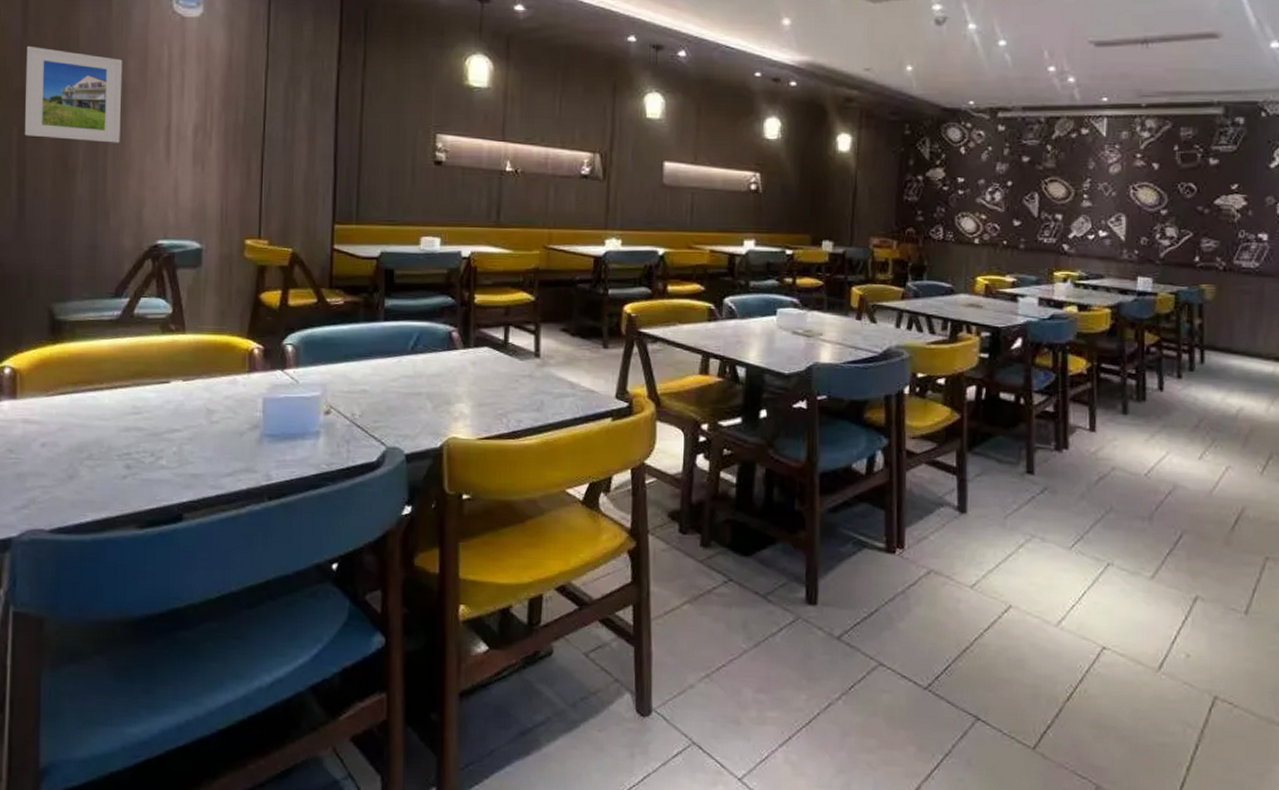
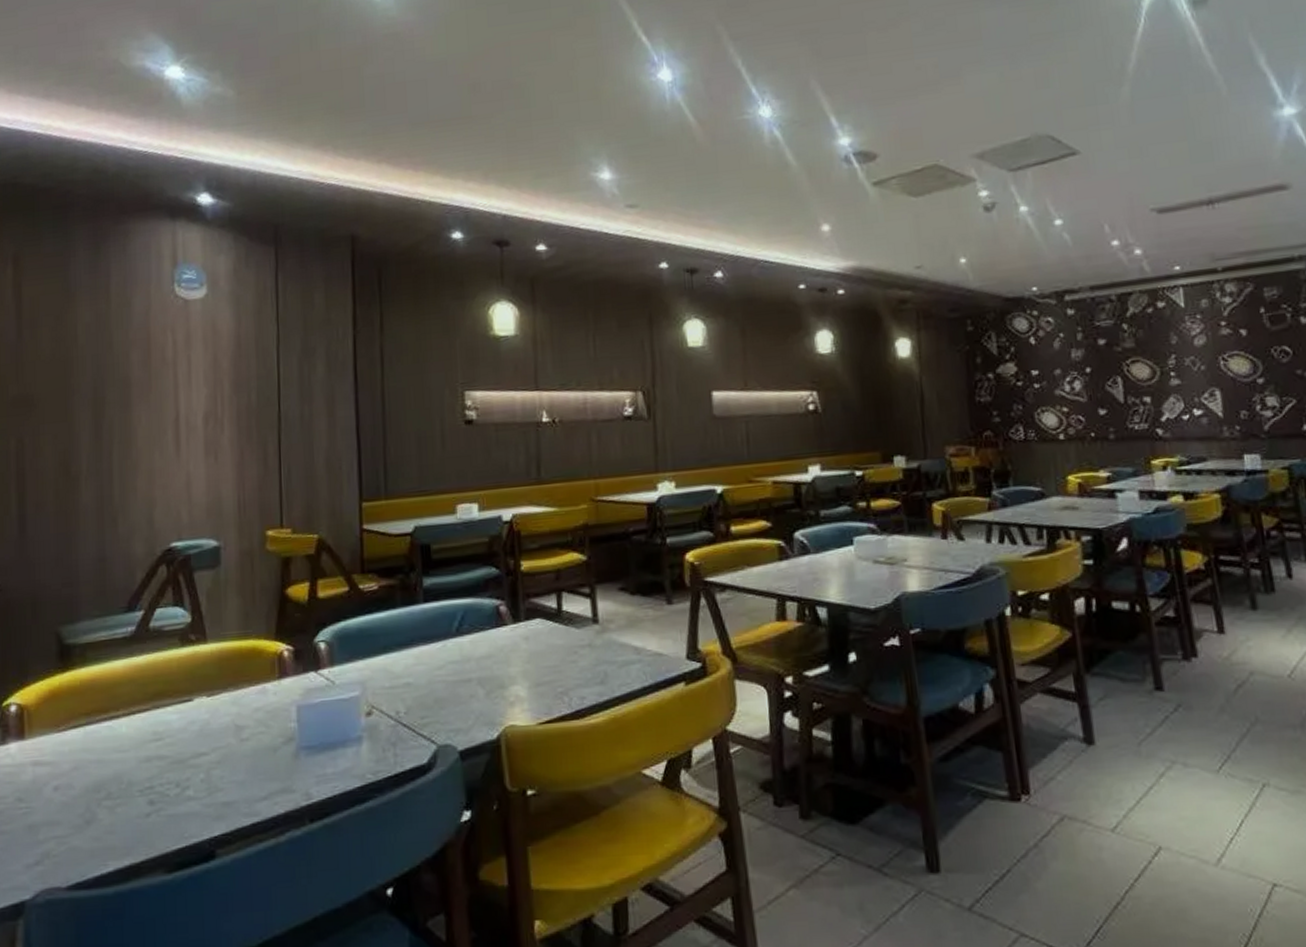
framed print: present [24,45,123,143] -> none [22,349,126,447]

